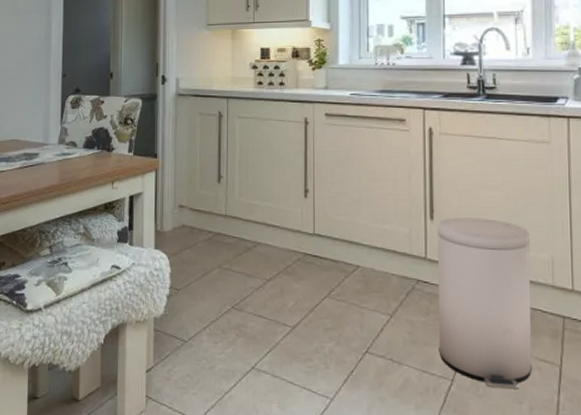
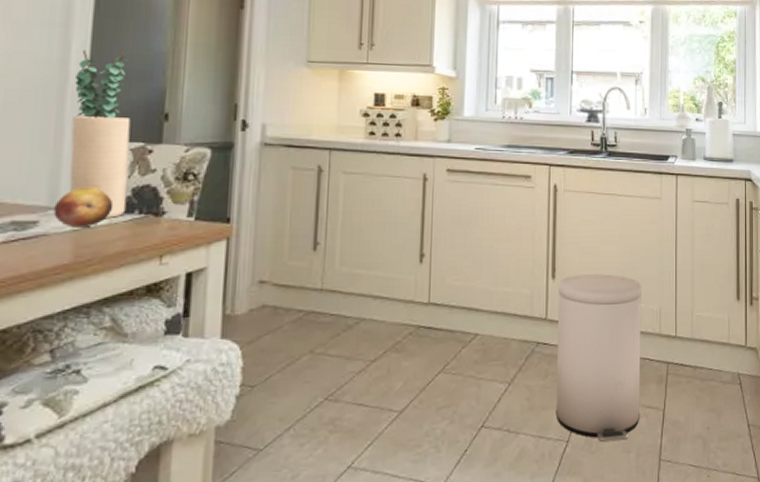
fruit: none [47,128,82,159] -> present [53,186,114,228]
vase: none [54,24,90,152] -> present [68,47,131,218]

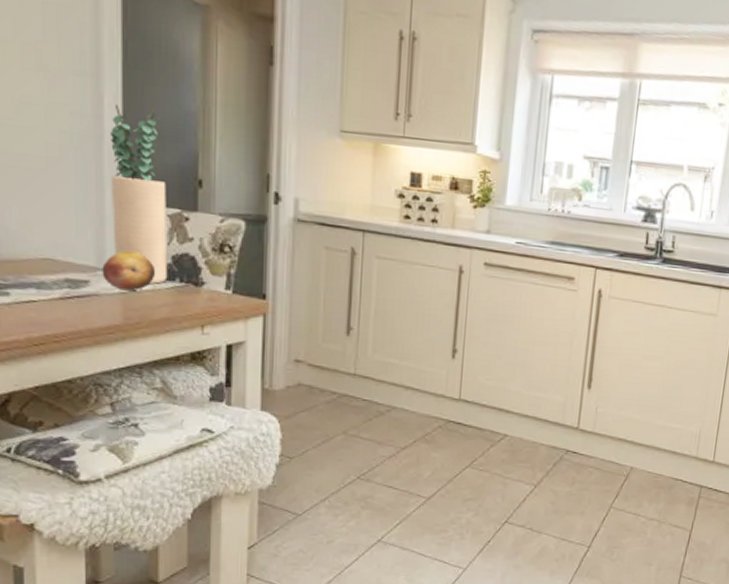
pedal bin: present [556,274,641,443] -> none [579,387,683,554]

